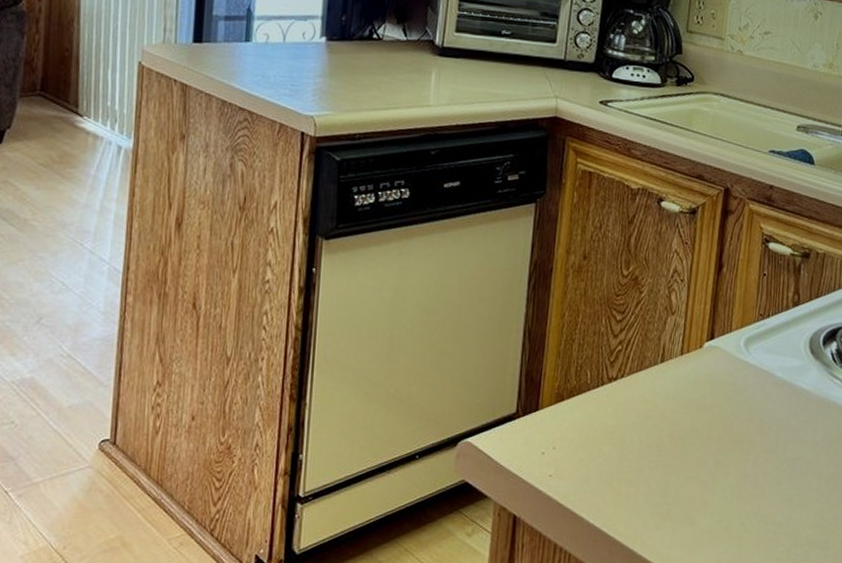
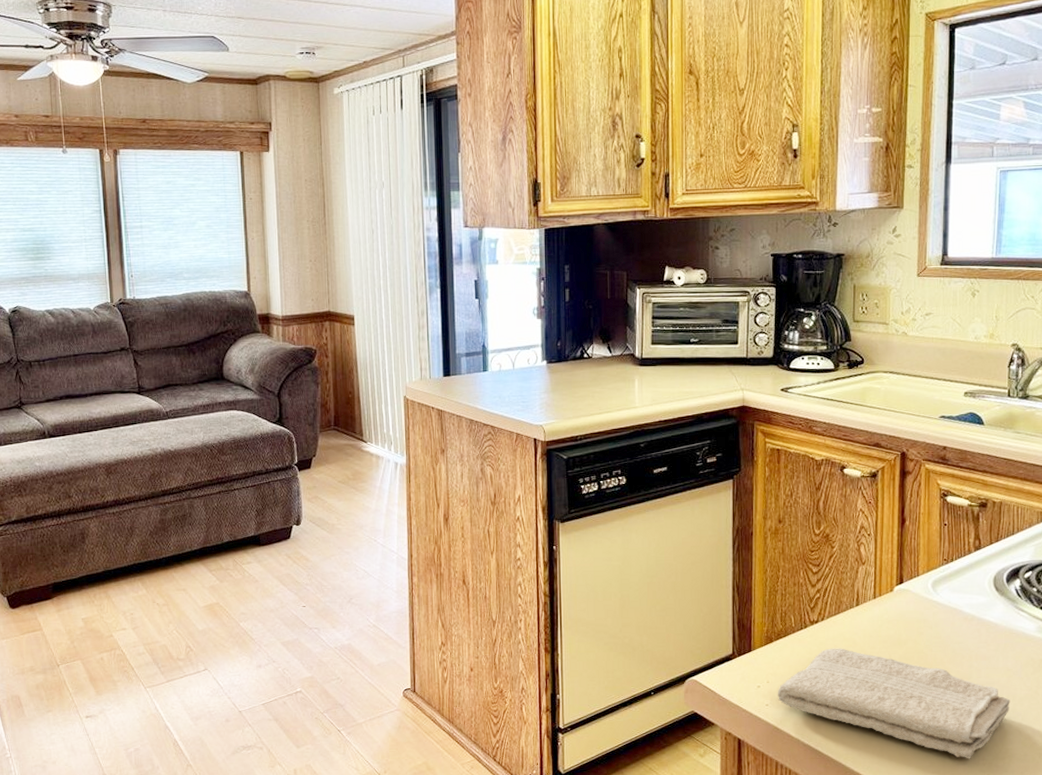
washcloth: none [563,411,816,545] -> present [777,648,1010,759]

